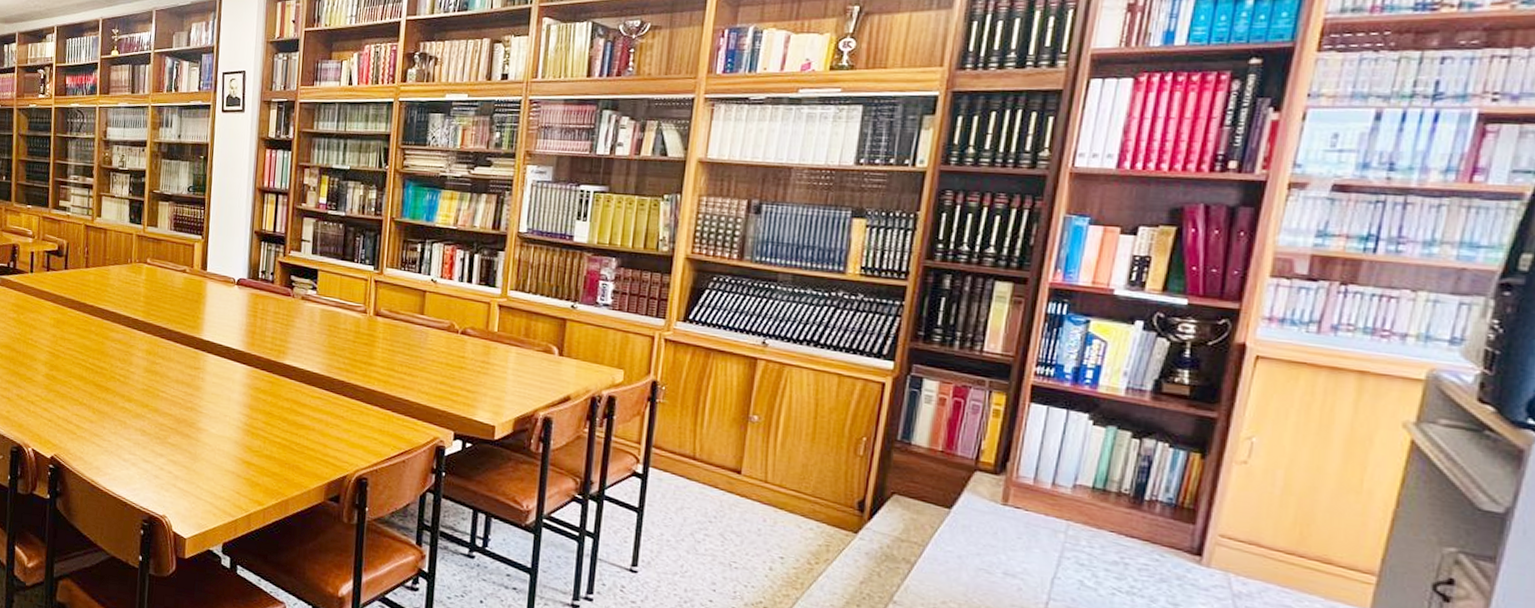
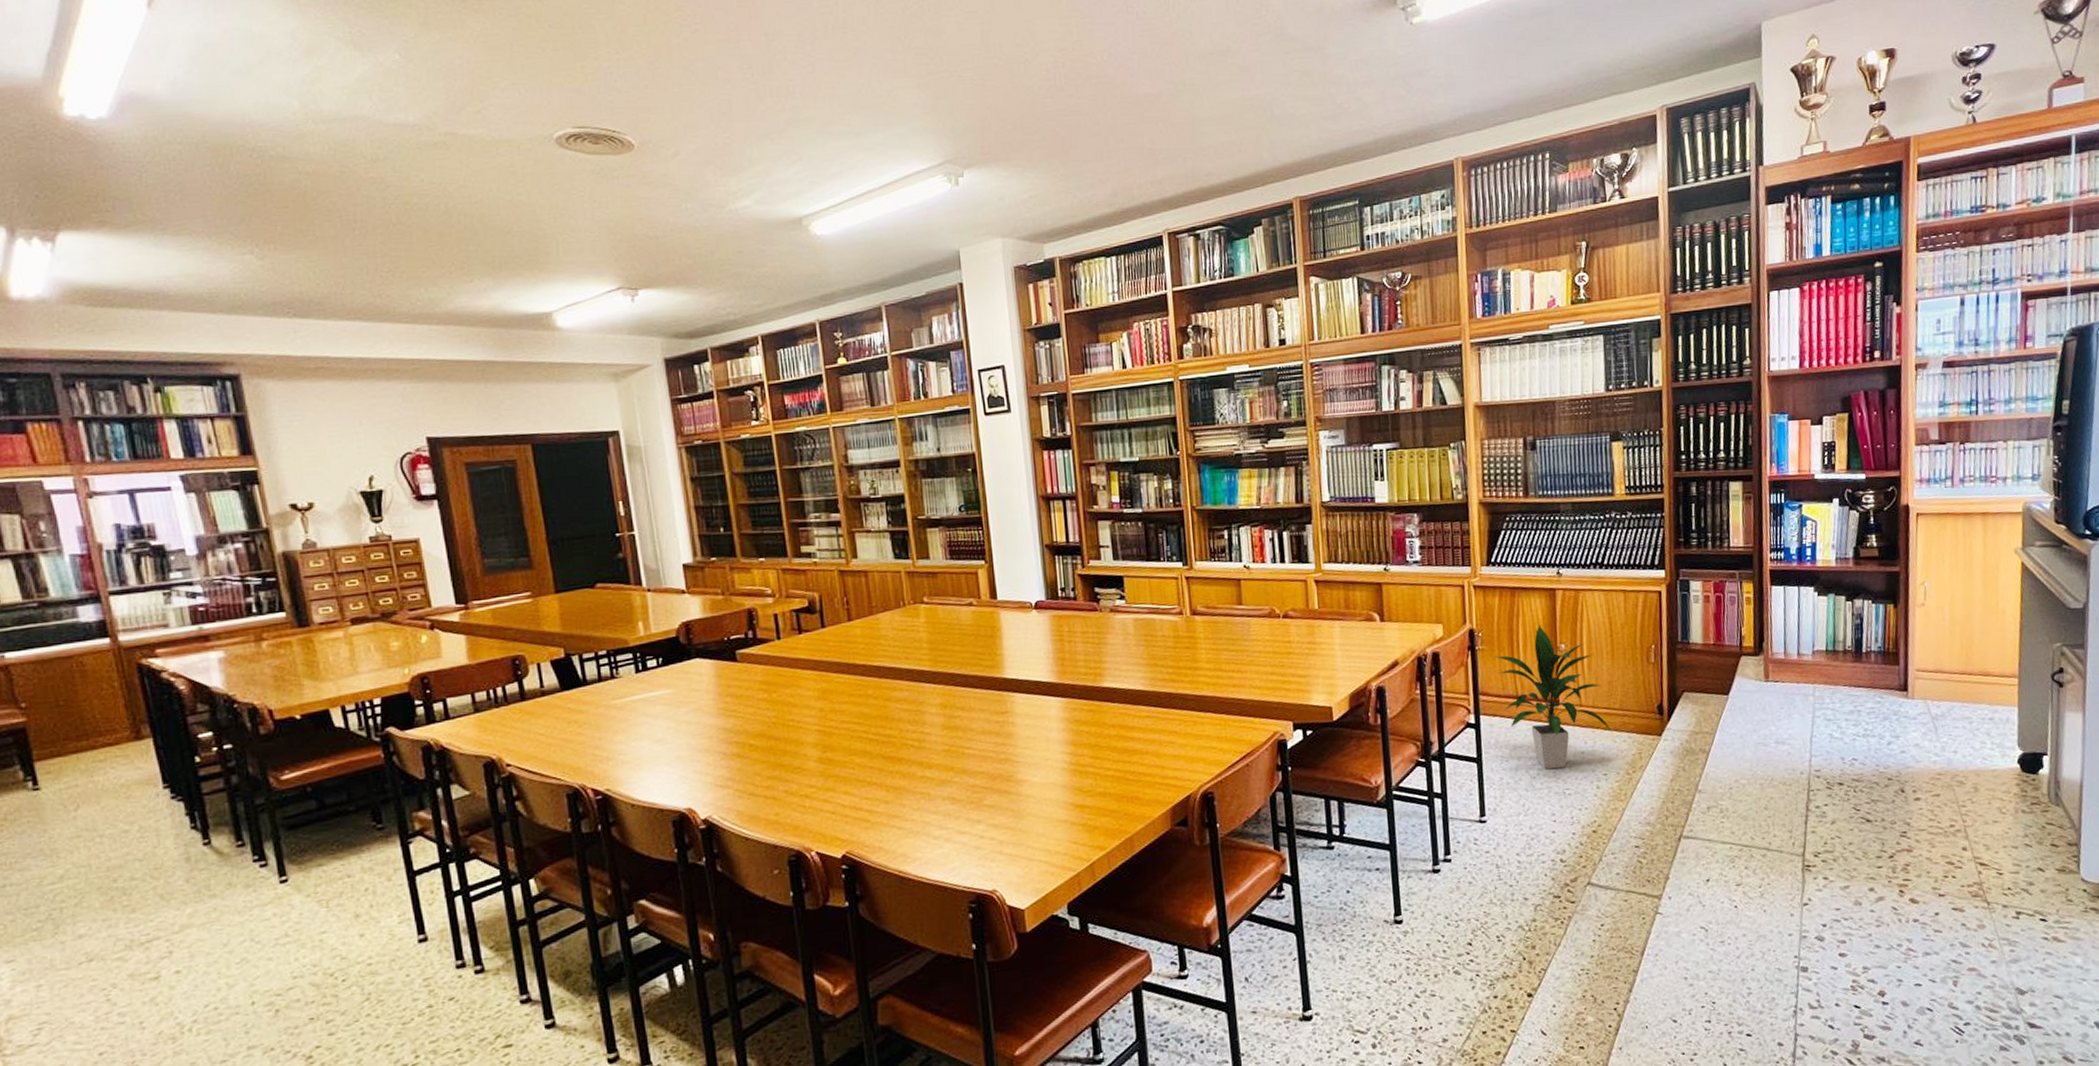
indoor plant: none [673,391,799,541] -> present [1492,624,1613,769]

